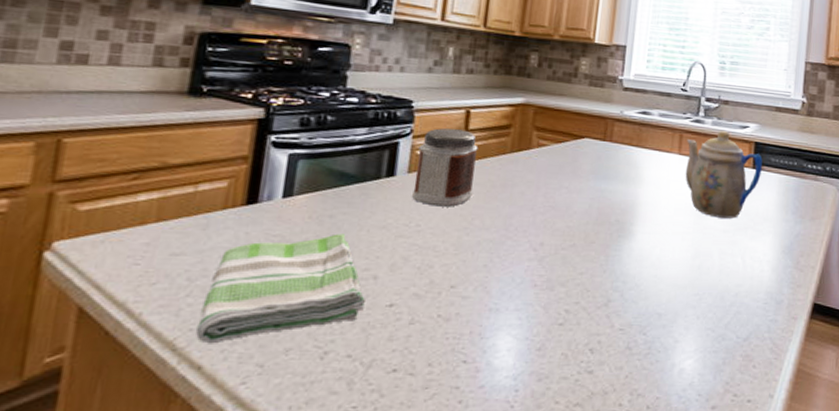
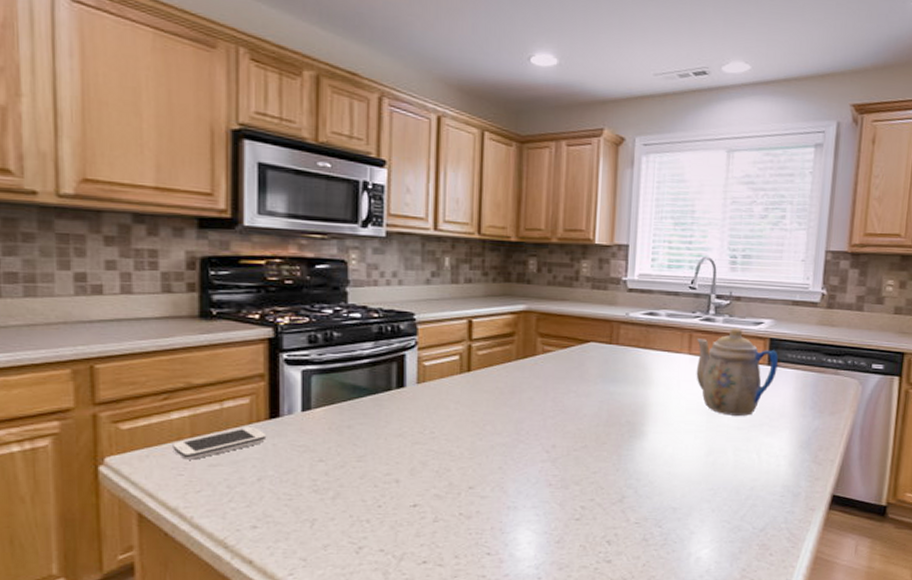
smartphone: none [133,211,241,248] -> present [172,426,267,460]
dish towel: present [196,234,365,344] -> none [243,442,390,542]
jar: present [411,128,478,207] -> none [422,339,484,414]

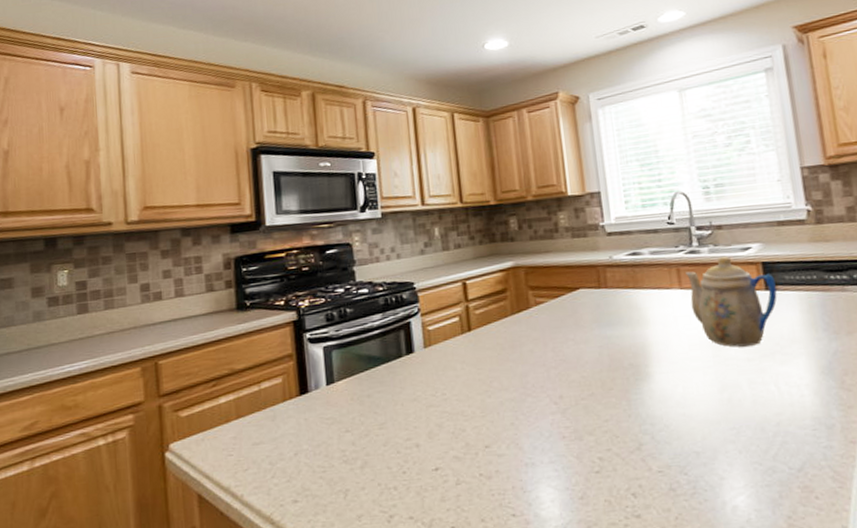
smartphone: present [172,426,267,460] -> none [222,403,299,441]

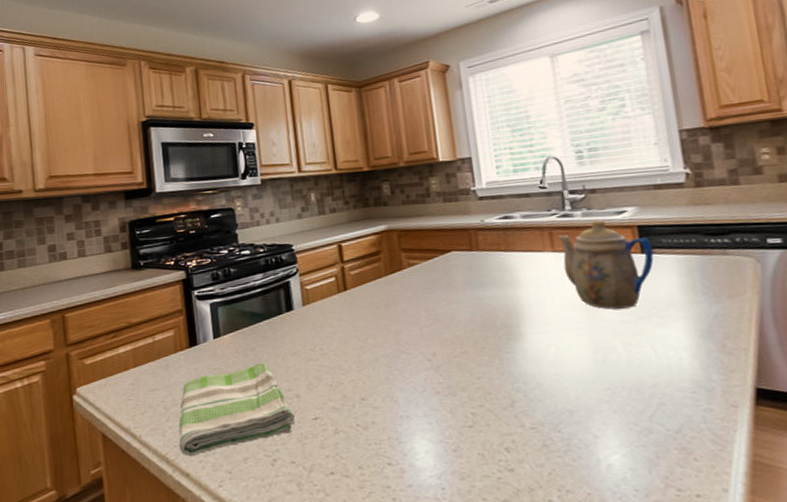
dish towel: none [285,410,414,516] -> present [179,362,295,457]

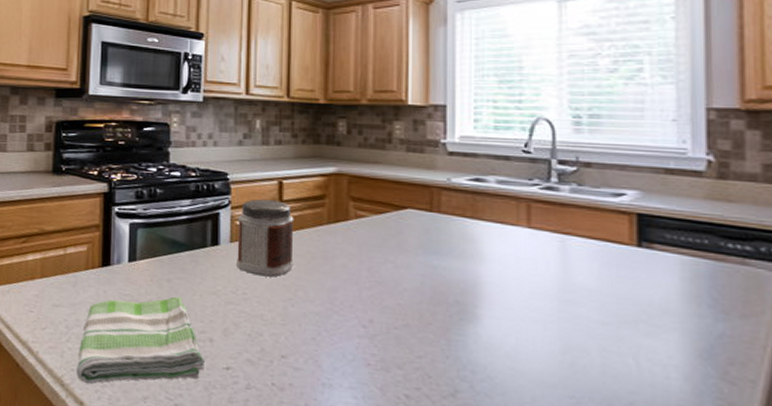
jar: none [306,262,361,332] -> present [235,199,294,277]
teapot: present [558,220,654,310] -> none [537,199,652,308]

